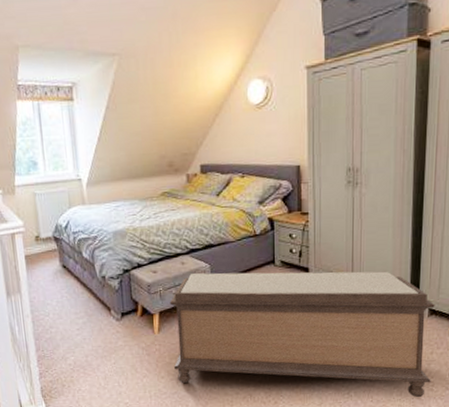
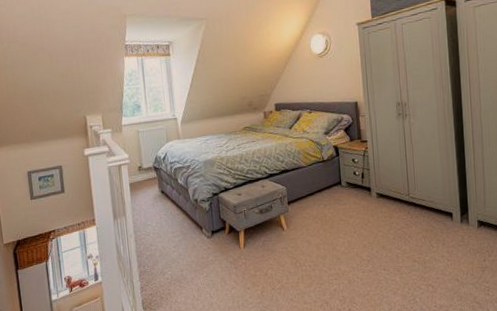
bench: present [169,271,435,398] -> none [253,189,487,302]

